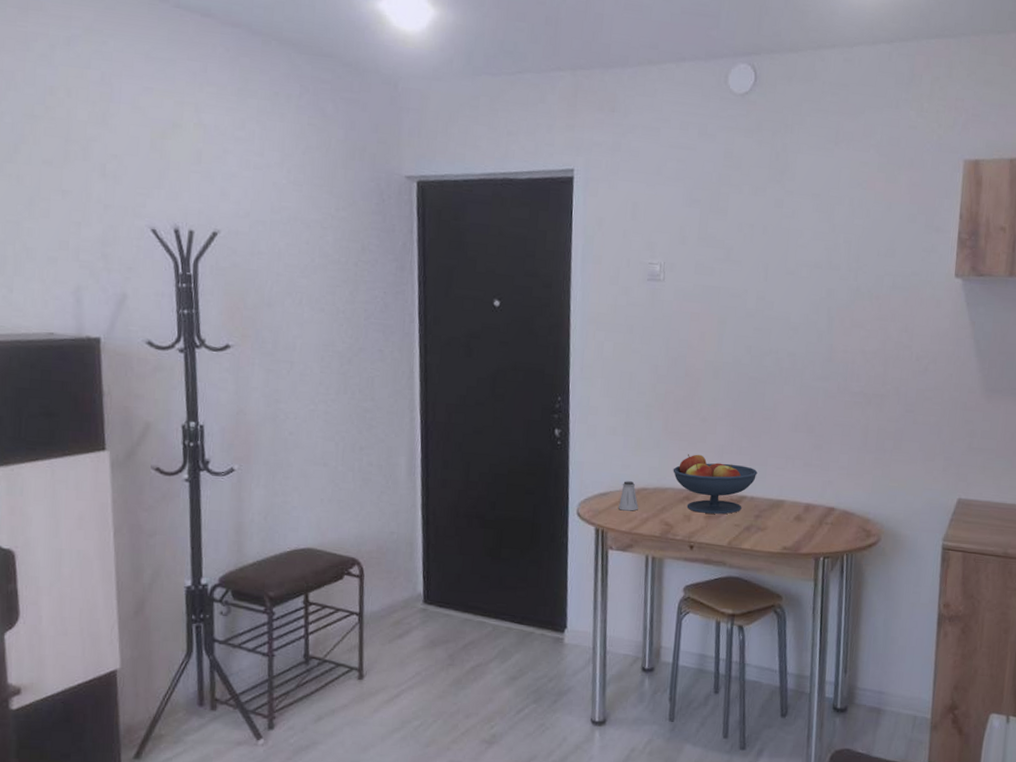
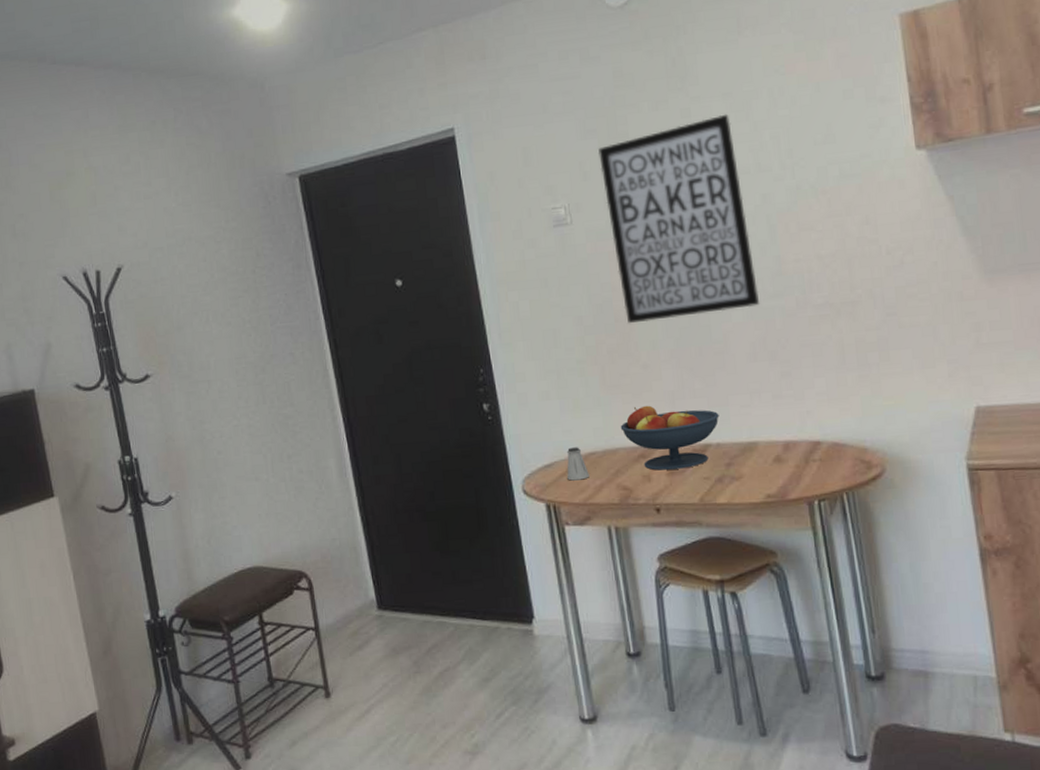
wall art: none [695,212,815,385] -> present [598,114,760,324]

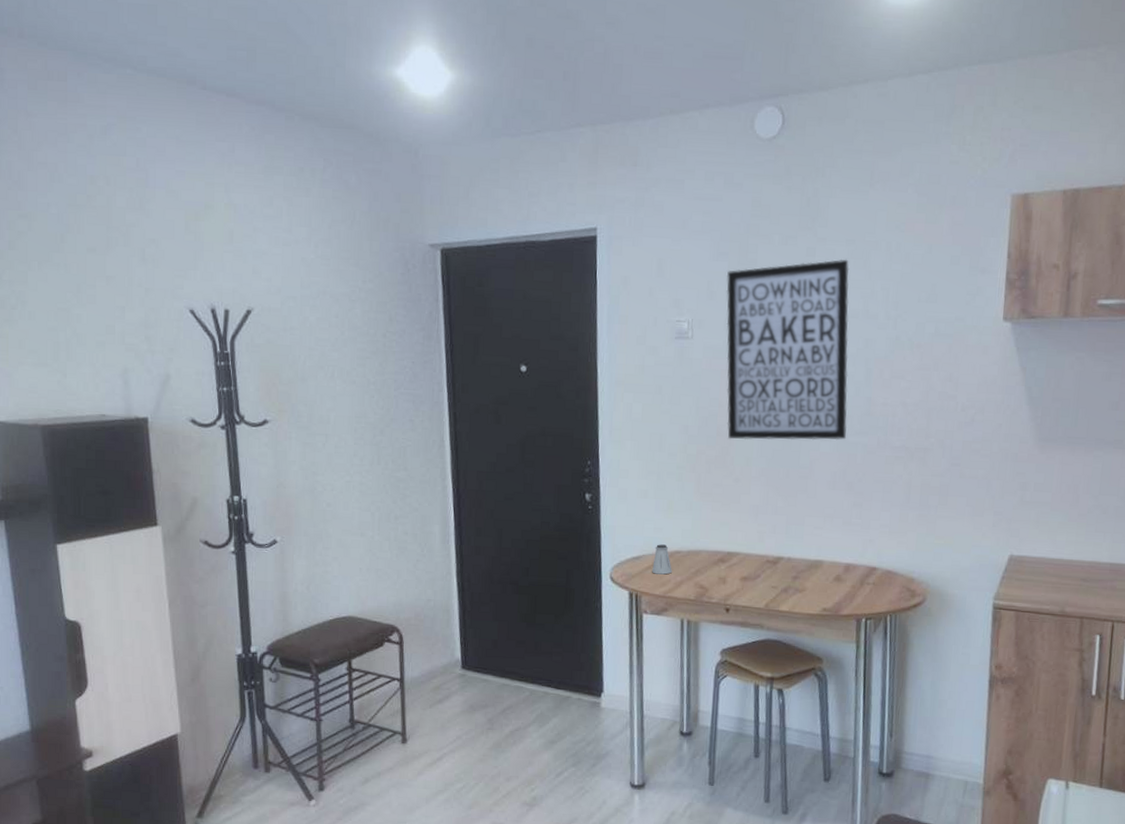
fruit bowl: present [620,405,719,471] -> none [706,515,795,576]

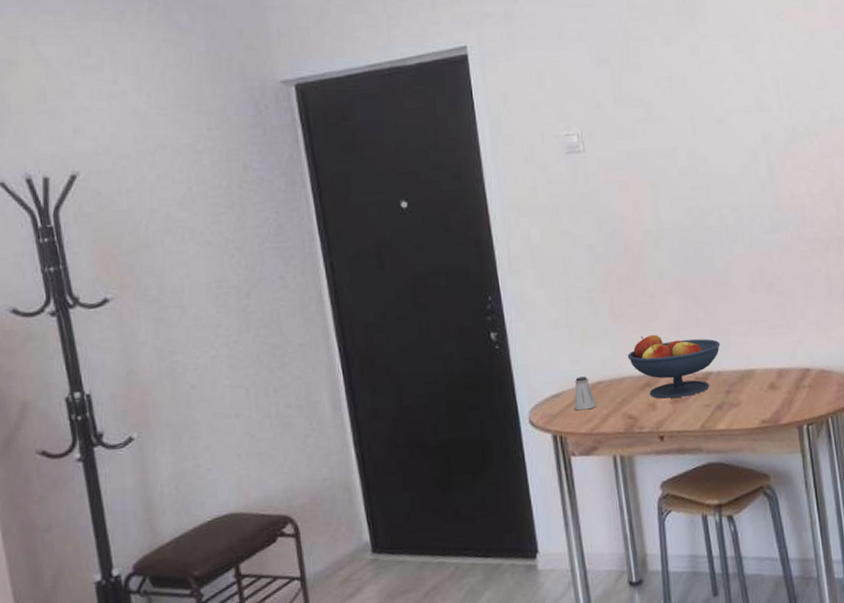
fruit bowl: none [706,515,795,576] -> present [627,334,720,399]
wall art: present [726,259,850,441] -> none [612,53,759,254]

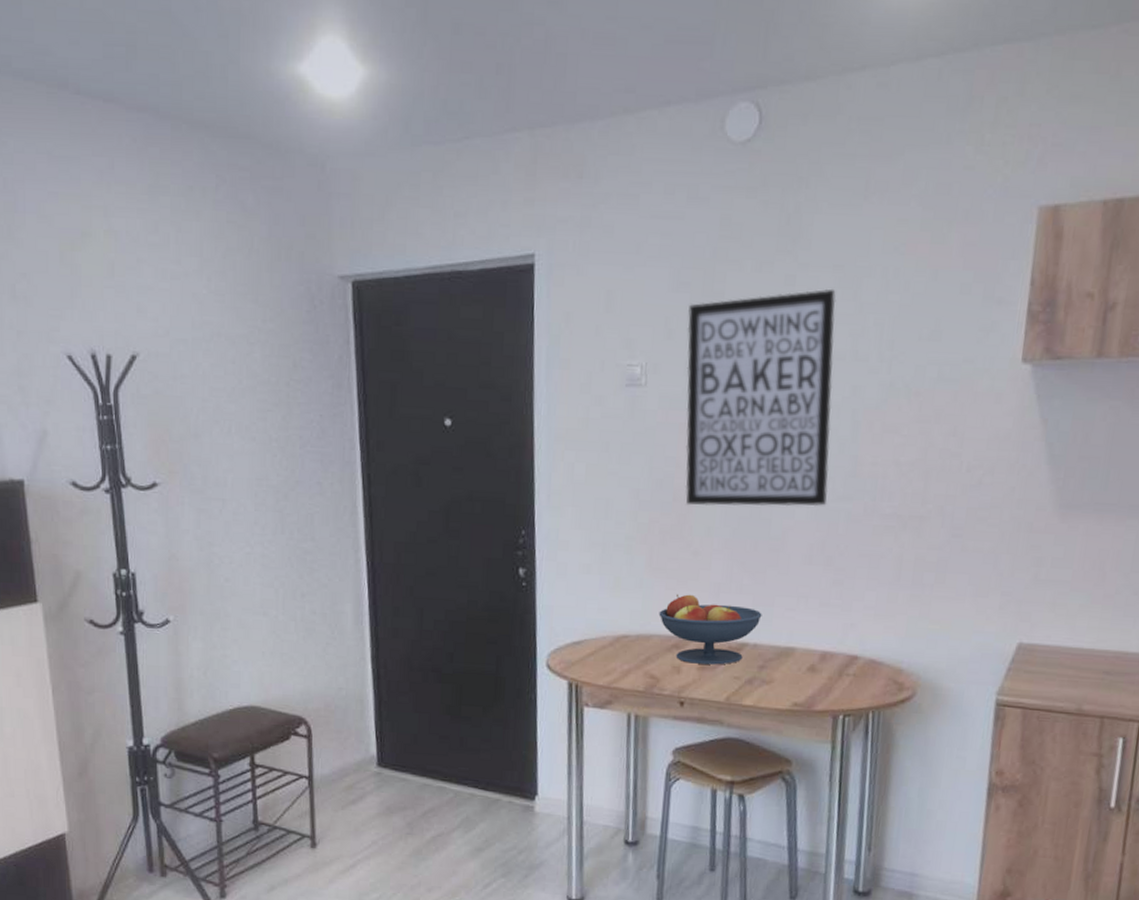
saltshaker: present [574,376,596,411] -> none [595,627,618,662]
wall art: none [612,53,759,254] -> present [685,288,836,507]

